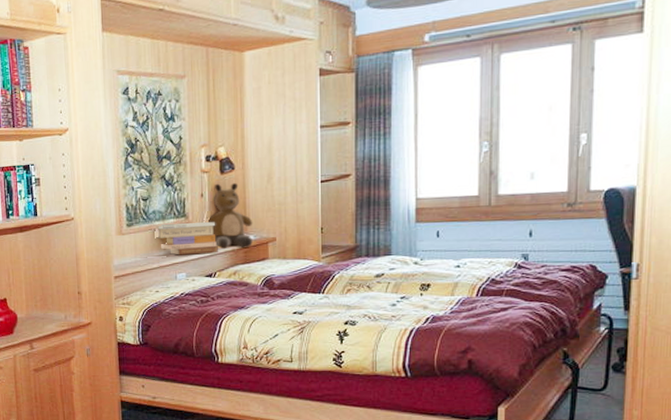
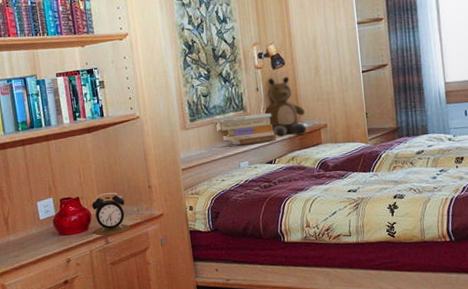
alarm clock: none [19,296,57,341] -> present [92,192,131,236]

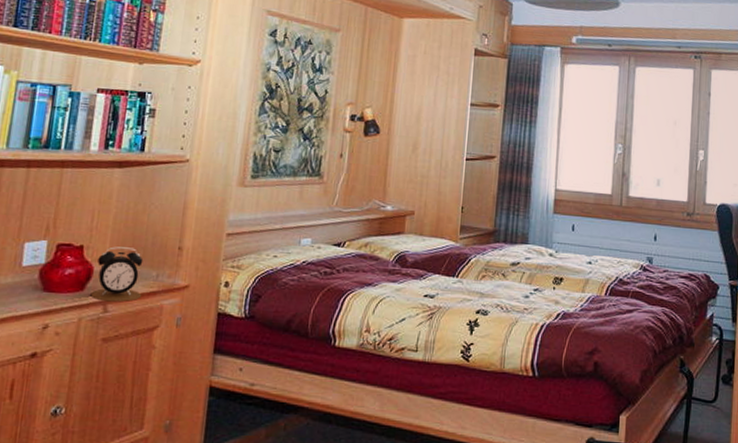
books: present [216,113,276,146] -> none [283,181,353,220]
bear: present [260,76,307,138] -> none [338,145,393,218]

